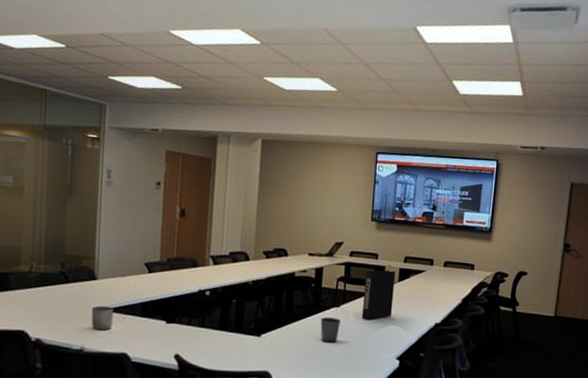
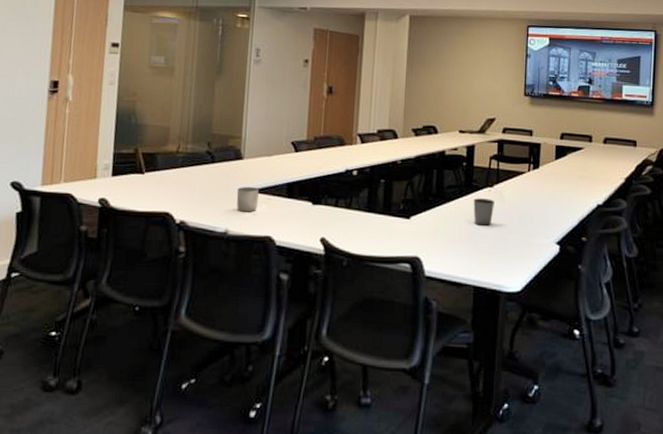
binder: present [361,270,396,321] -> none [517,147,552,202]

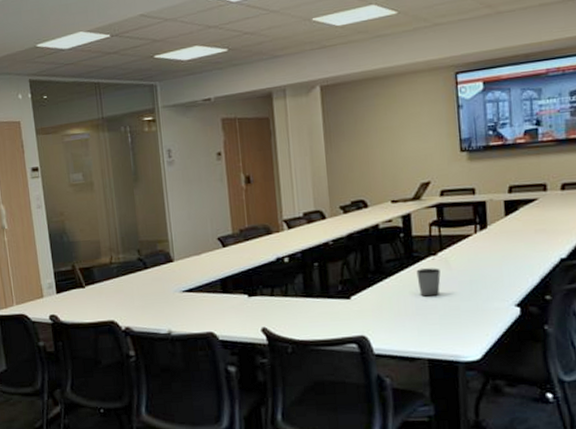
mug: present [236,186,259,212] -> none [173,286,195,312]

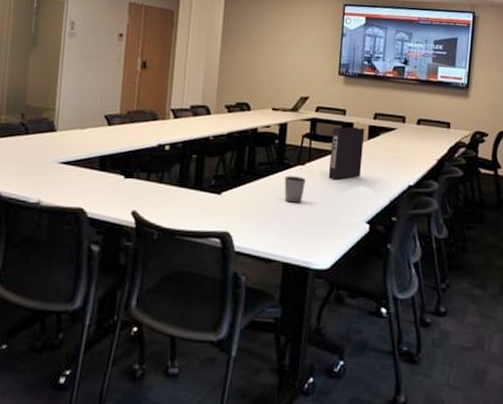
binder: none [462,204,503,266] -> present [328,126,365,180]

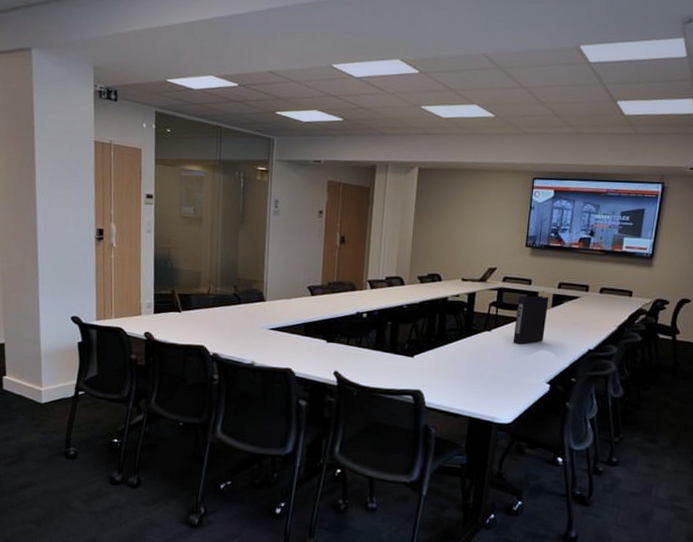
dixie cup: present [284,176,306,203] -> none [471,340,492,365]

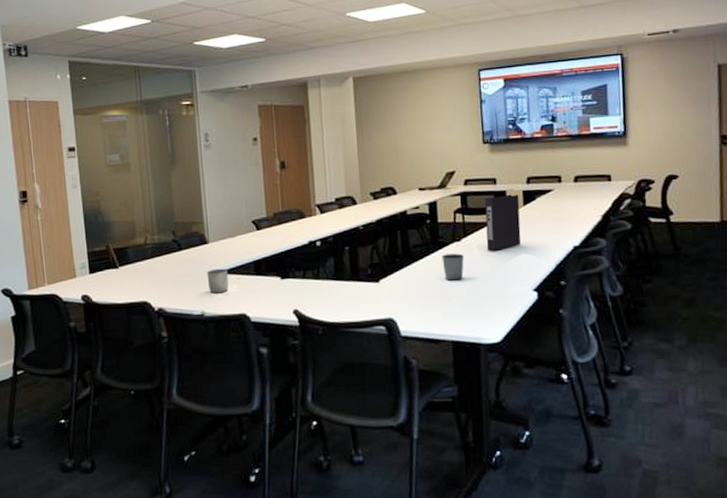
mug: none [260,325,280,348] -> present [207,268,229,294]
dixie cup: none [471,340,492,365] -> present [441,253,464,281]

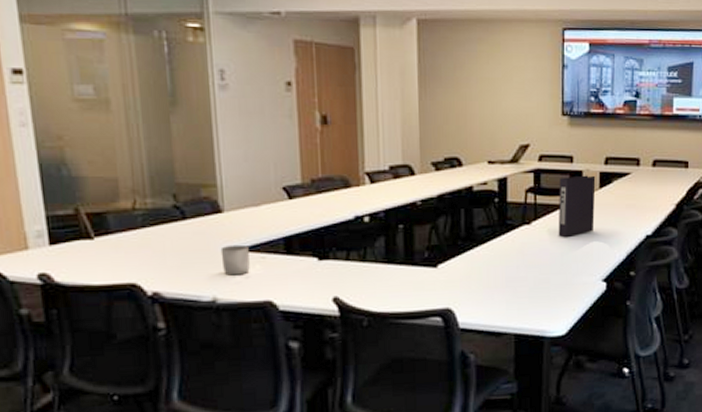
dixie cup: present [441,253,464,281] -> none [509,238,533,268]

